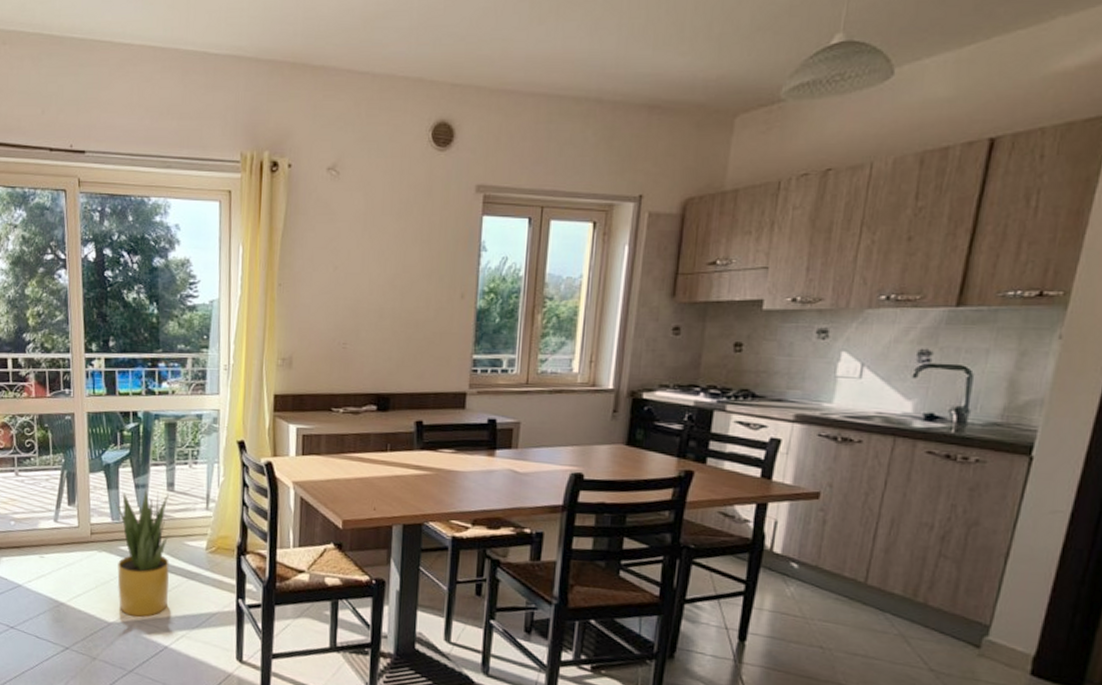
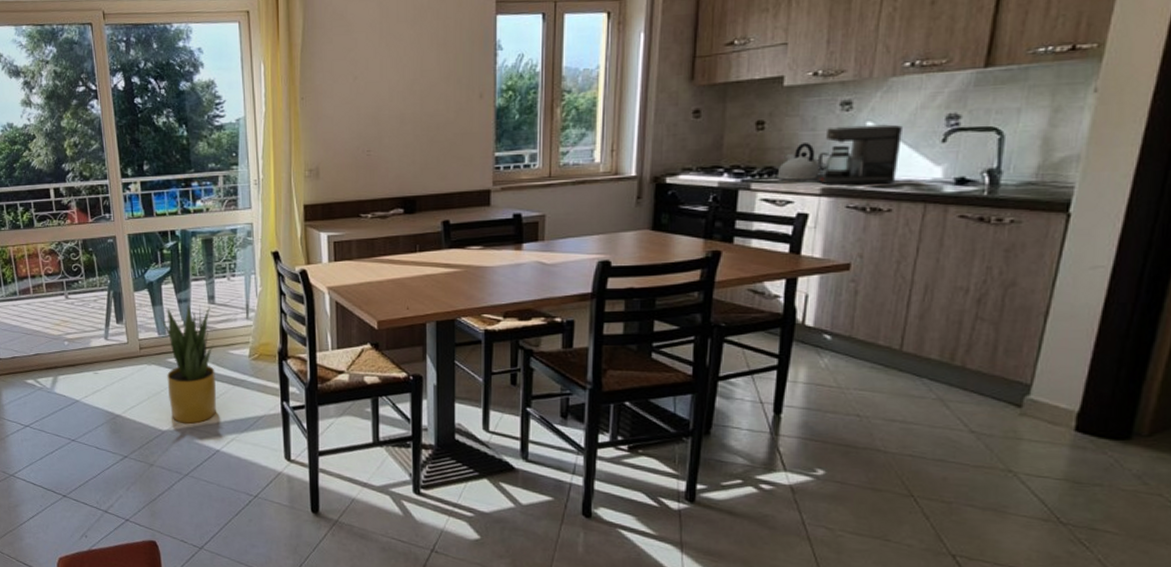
kettle: none [751,368,802,405] -> present [776,143,827,180]
coffee maker: none [789,354,876,415] -> present [814,124,902,185]

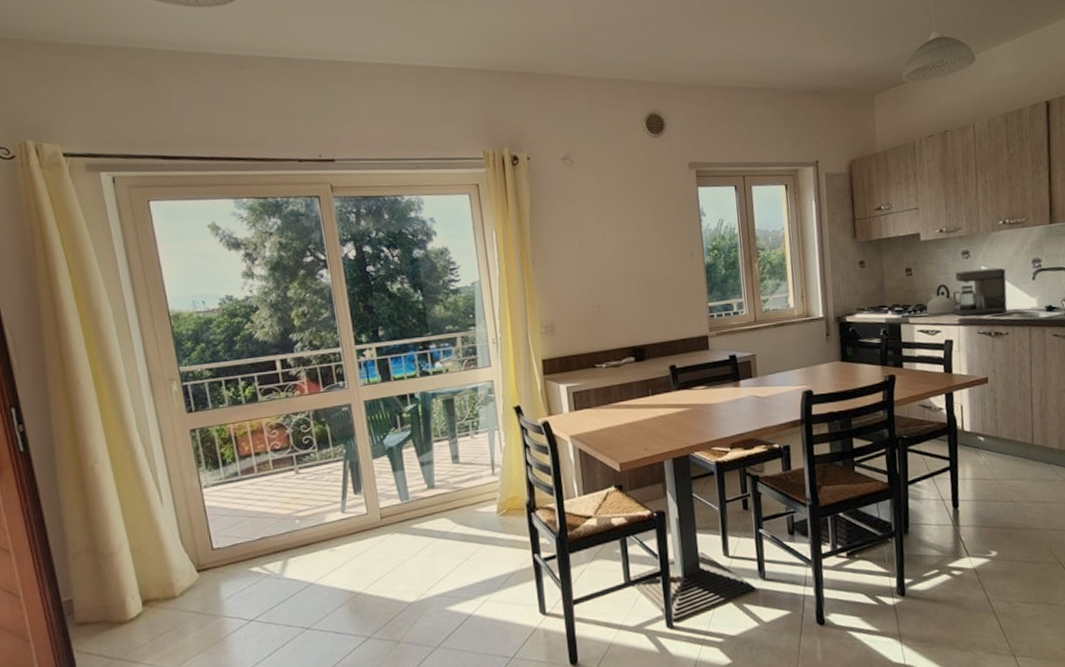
planter: present [158,303,217,425] -> none [400,465,466,592]

